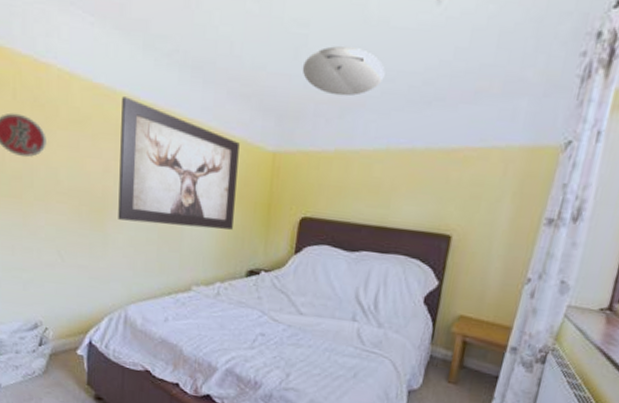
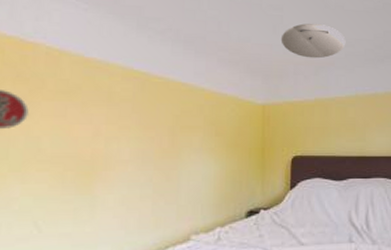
wall art: present [118,96,240,230] -> none [108,68,232,180]

